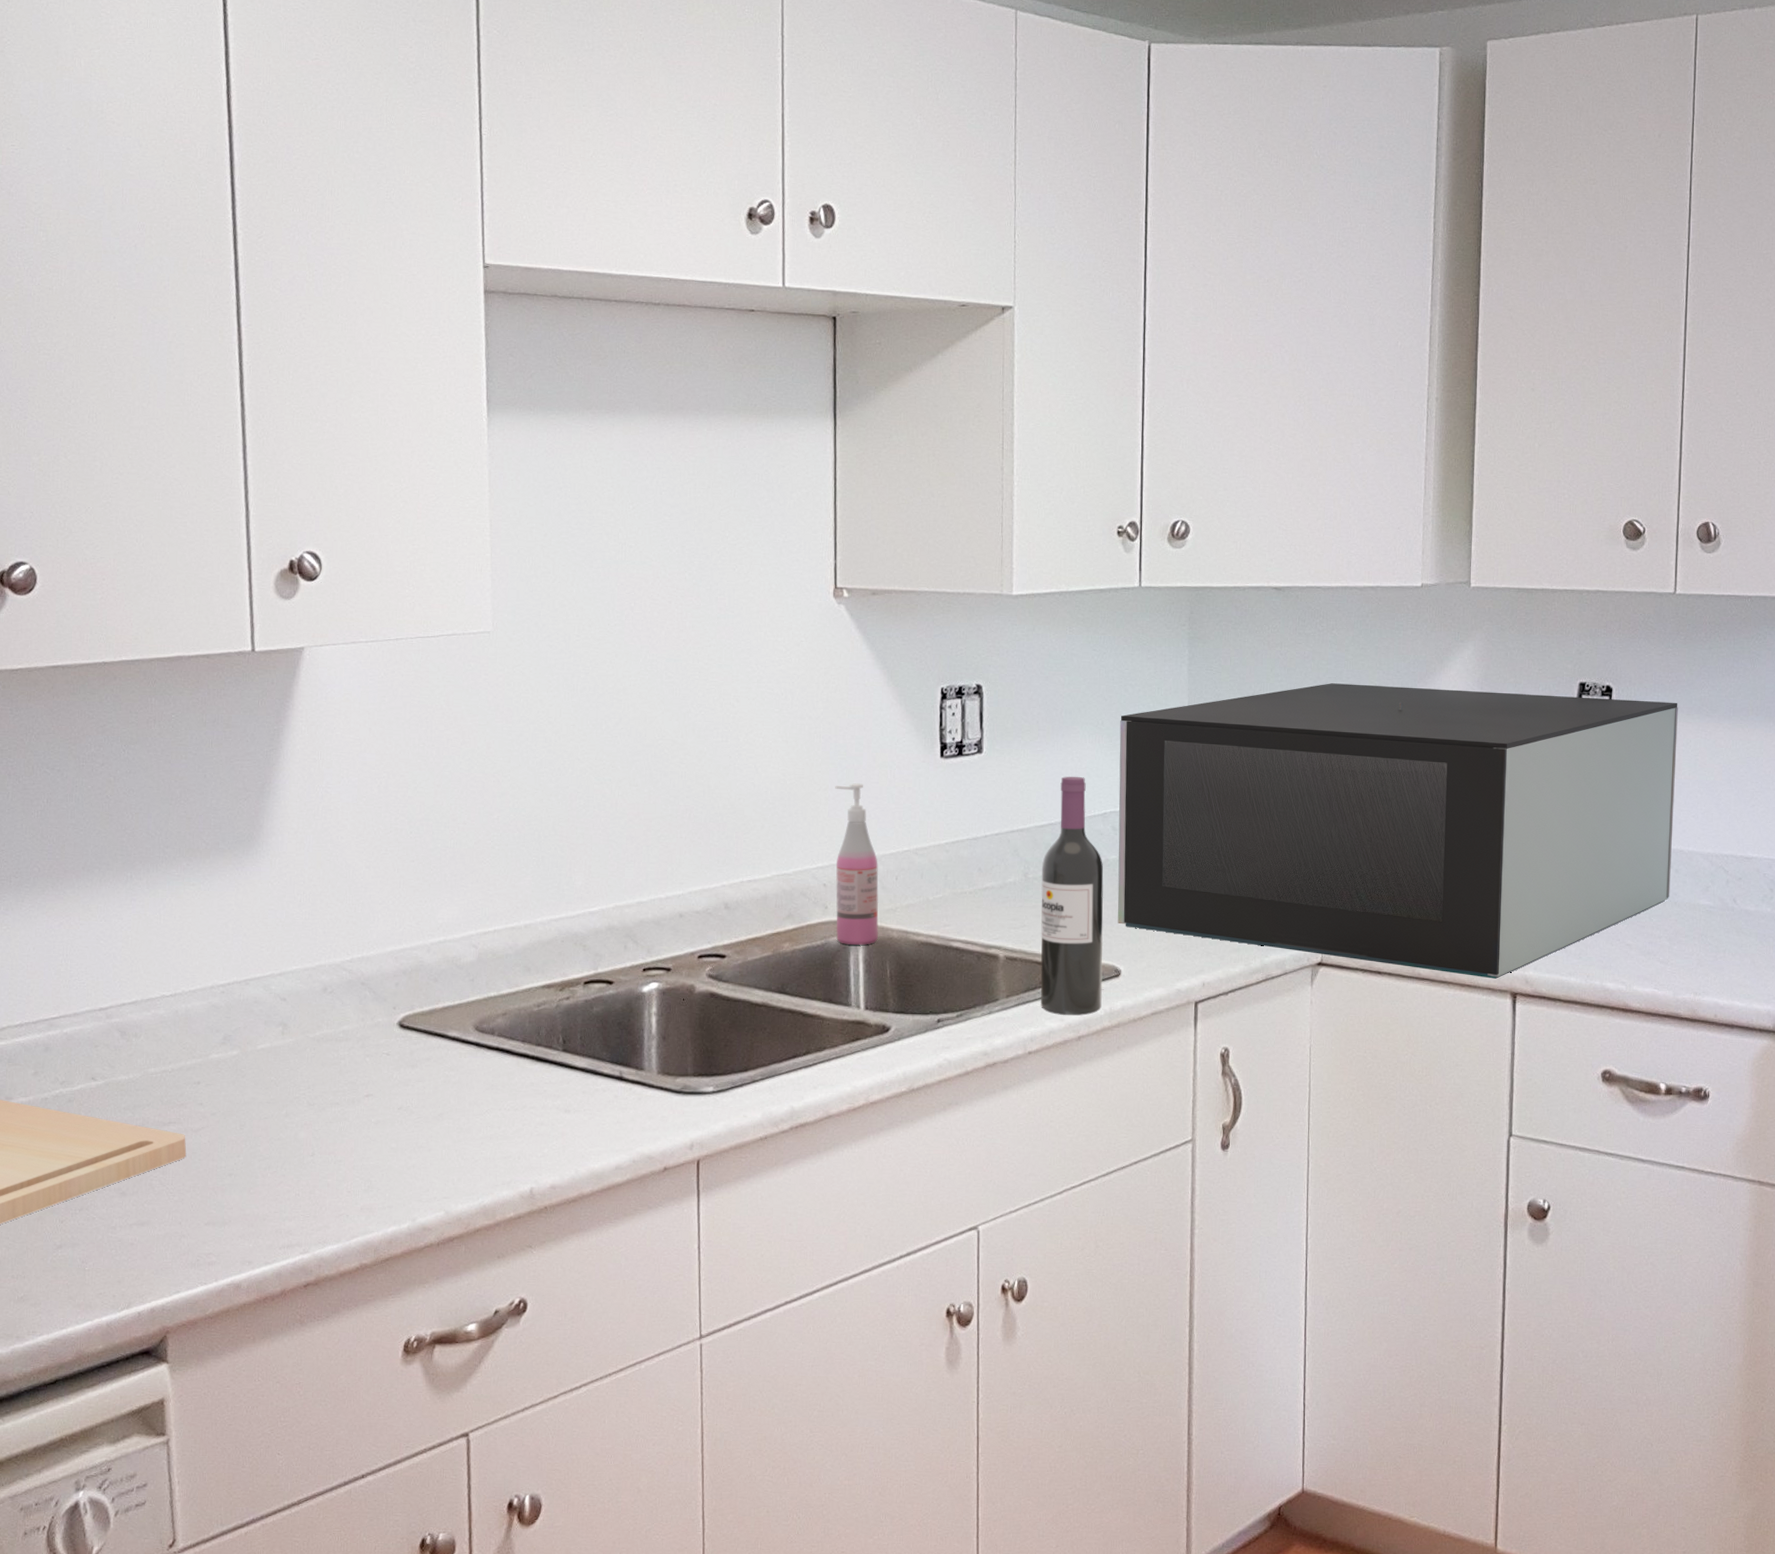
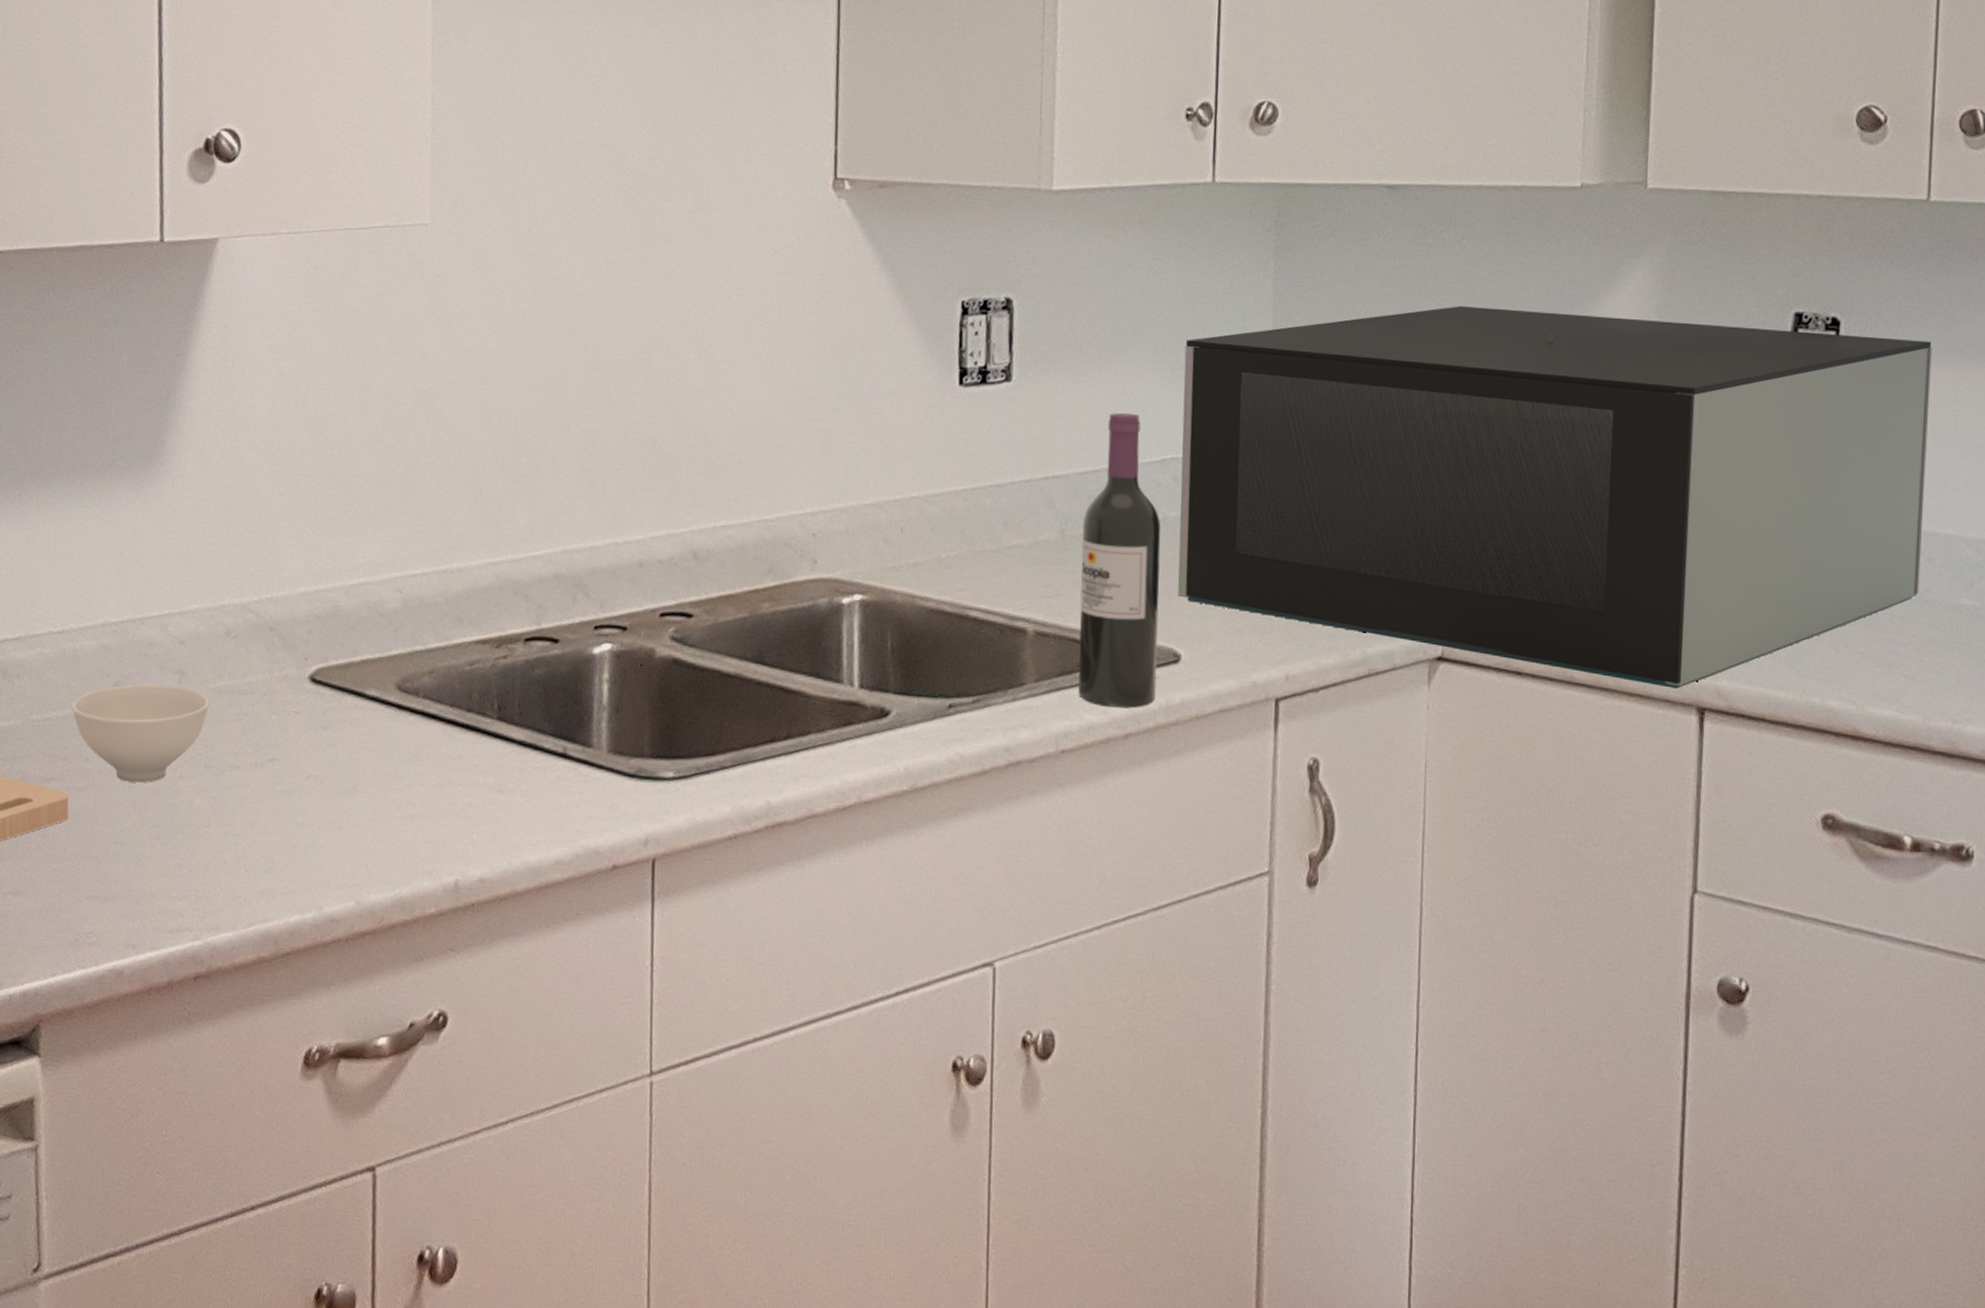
bowl: none [184,1037,312,1122] -> present [70,684,211,783]
soap dispenser: present [835,783,879,945] -> none [827,413,880,610]

